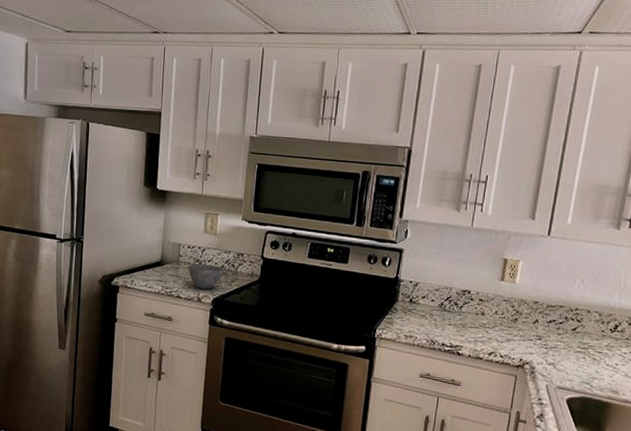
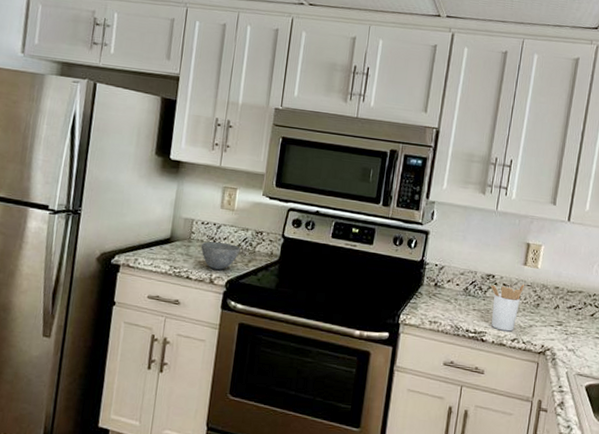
utensil holder: none [466,298,502,346] -> present [491,283,525,332]

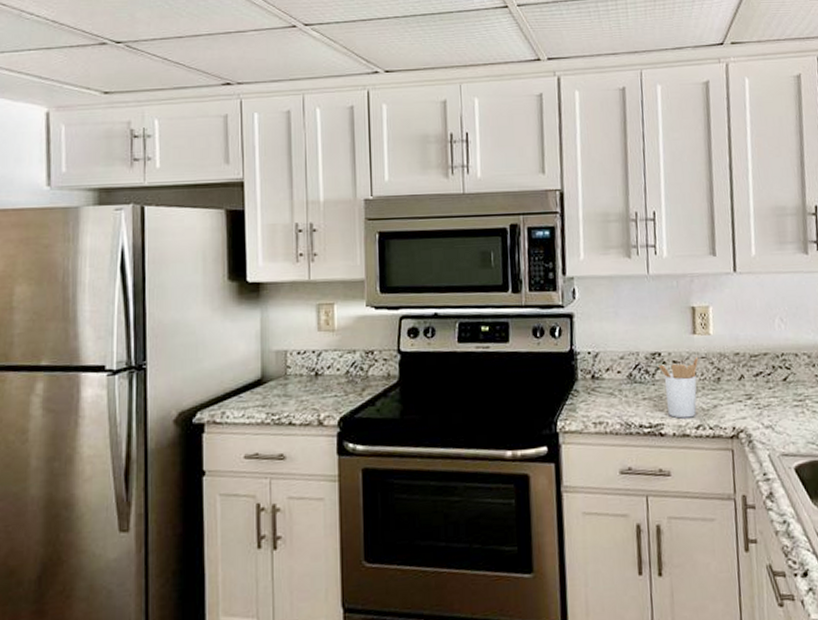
bowl: present [201,241,241,270] -> none [300,372,350,407]

